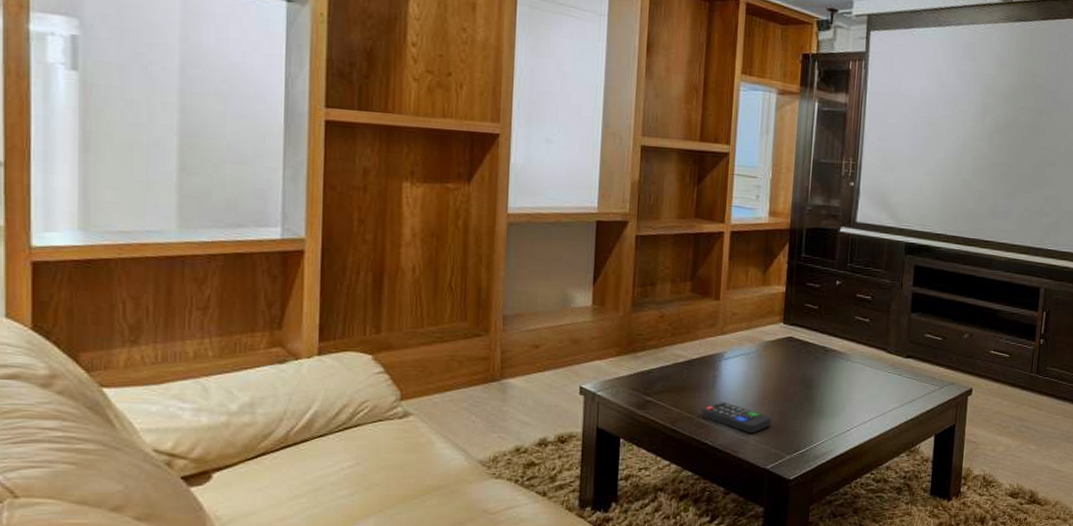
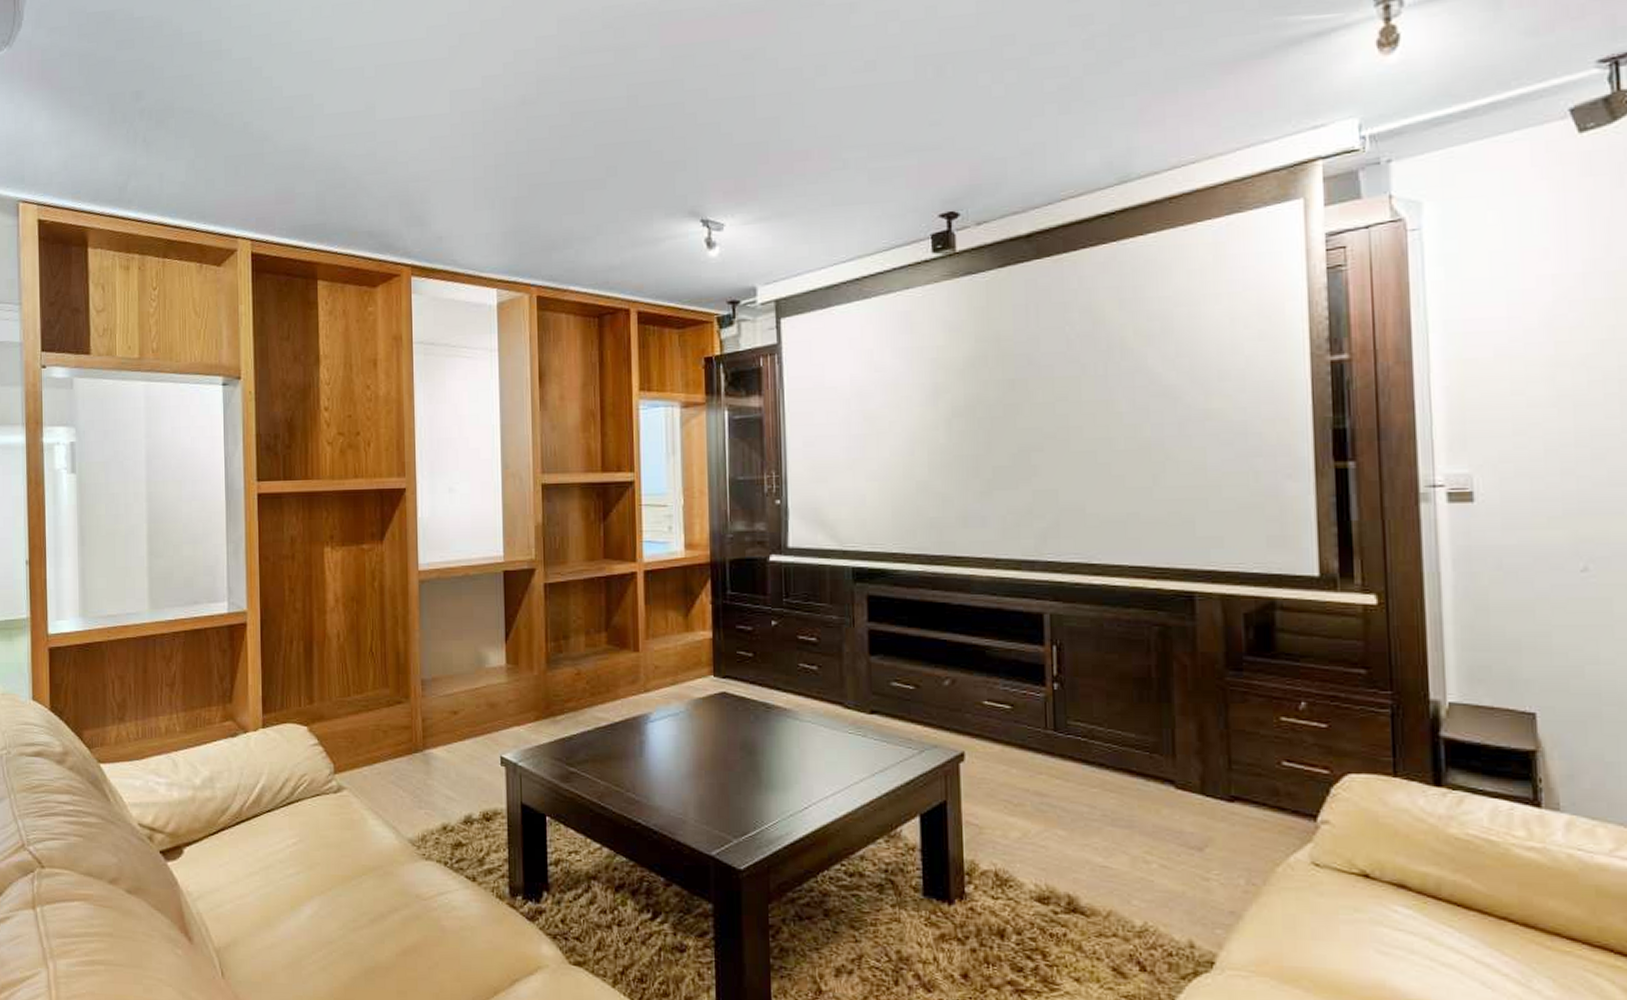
remote control: present [701,402,772,434] -> none [630,772,711,812]

